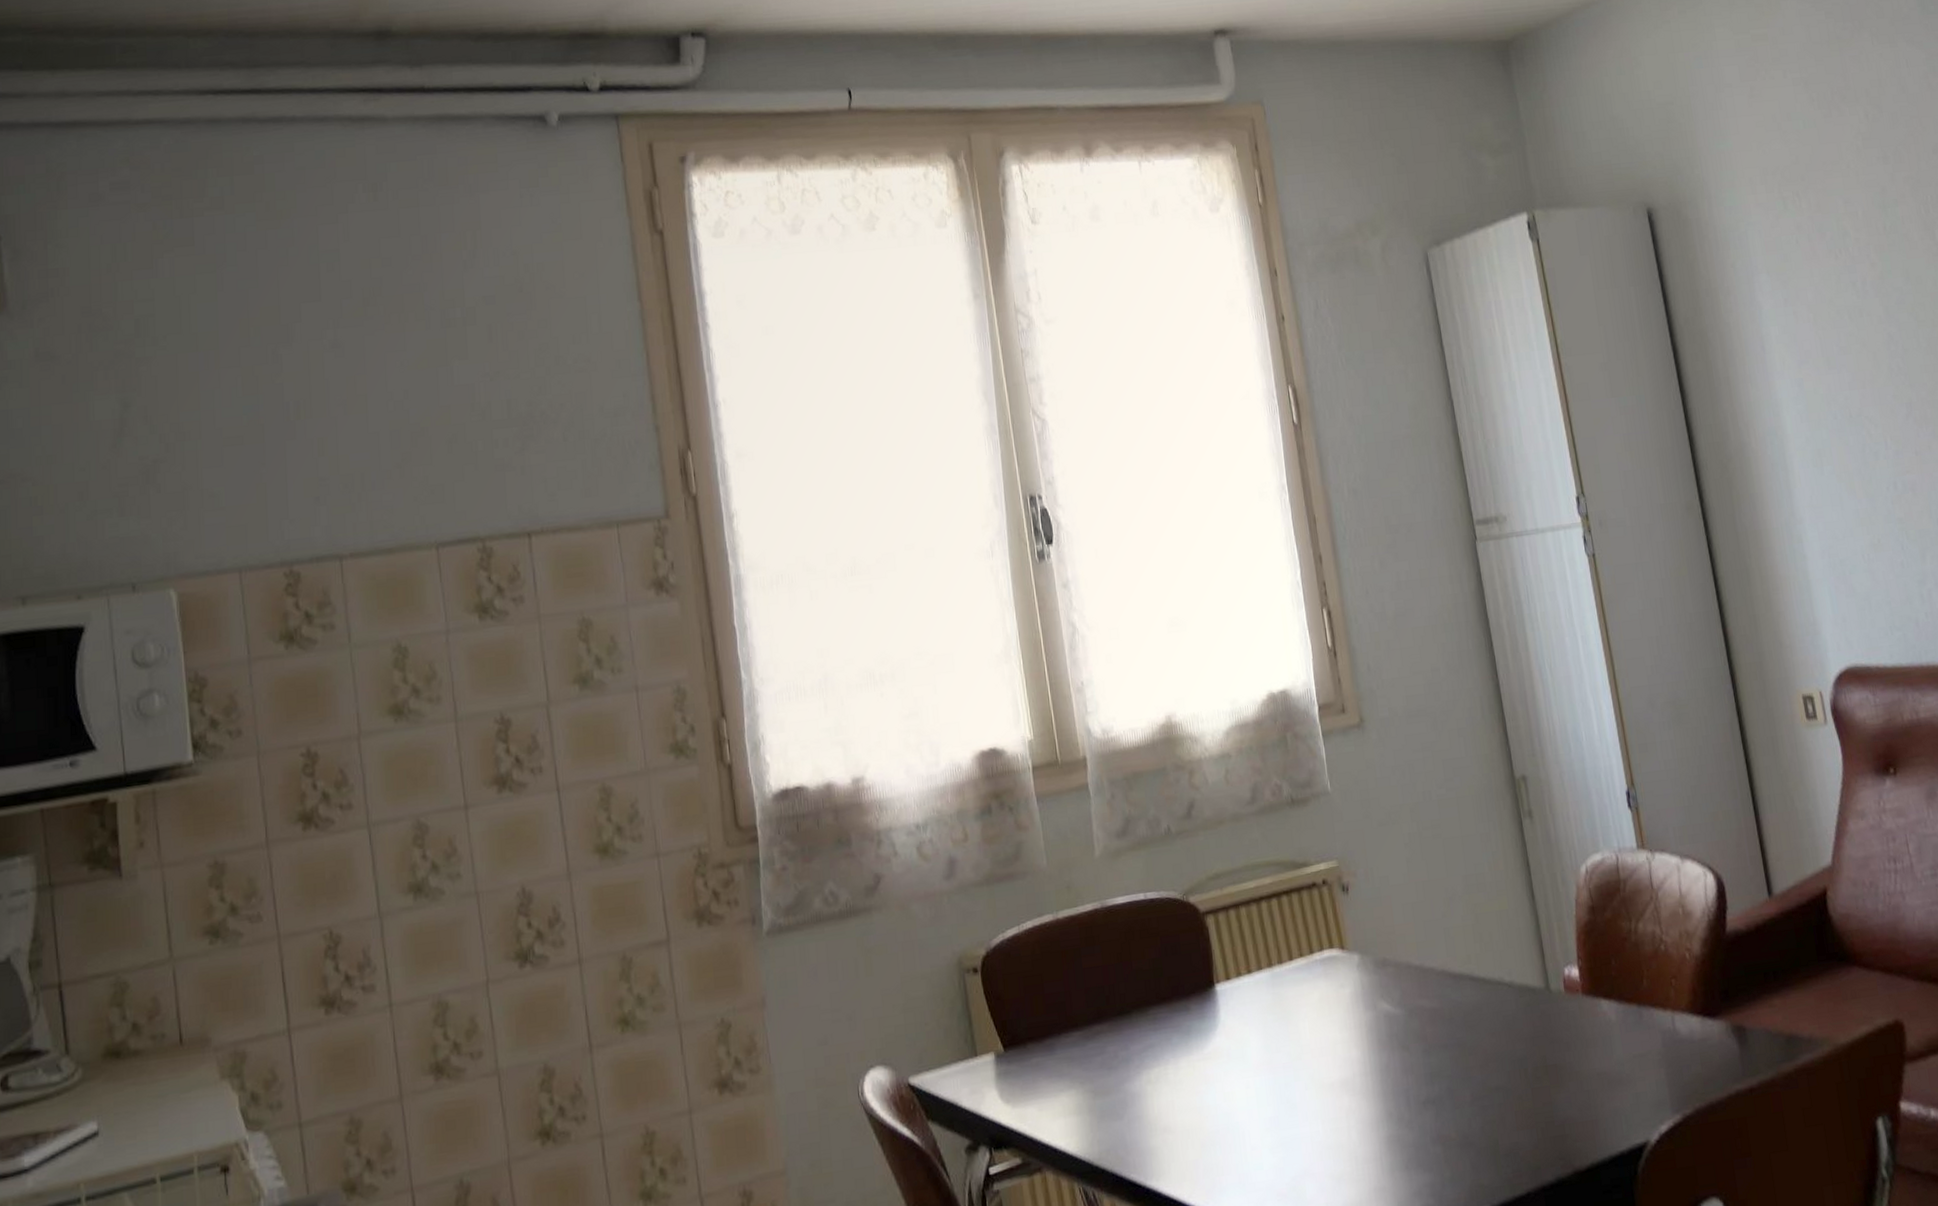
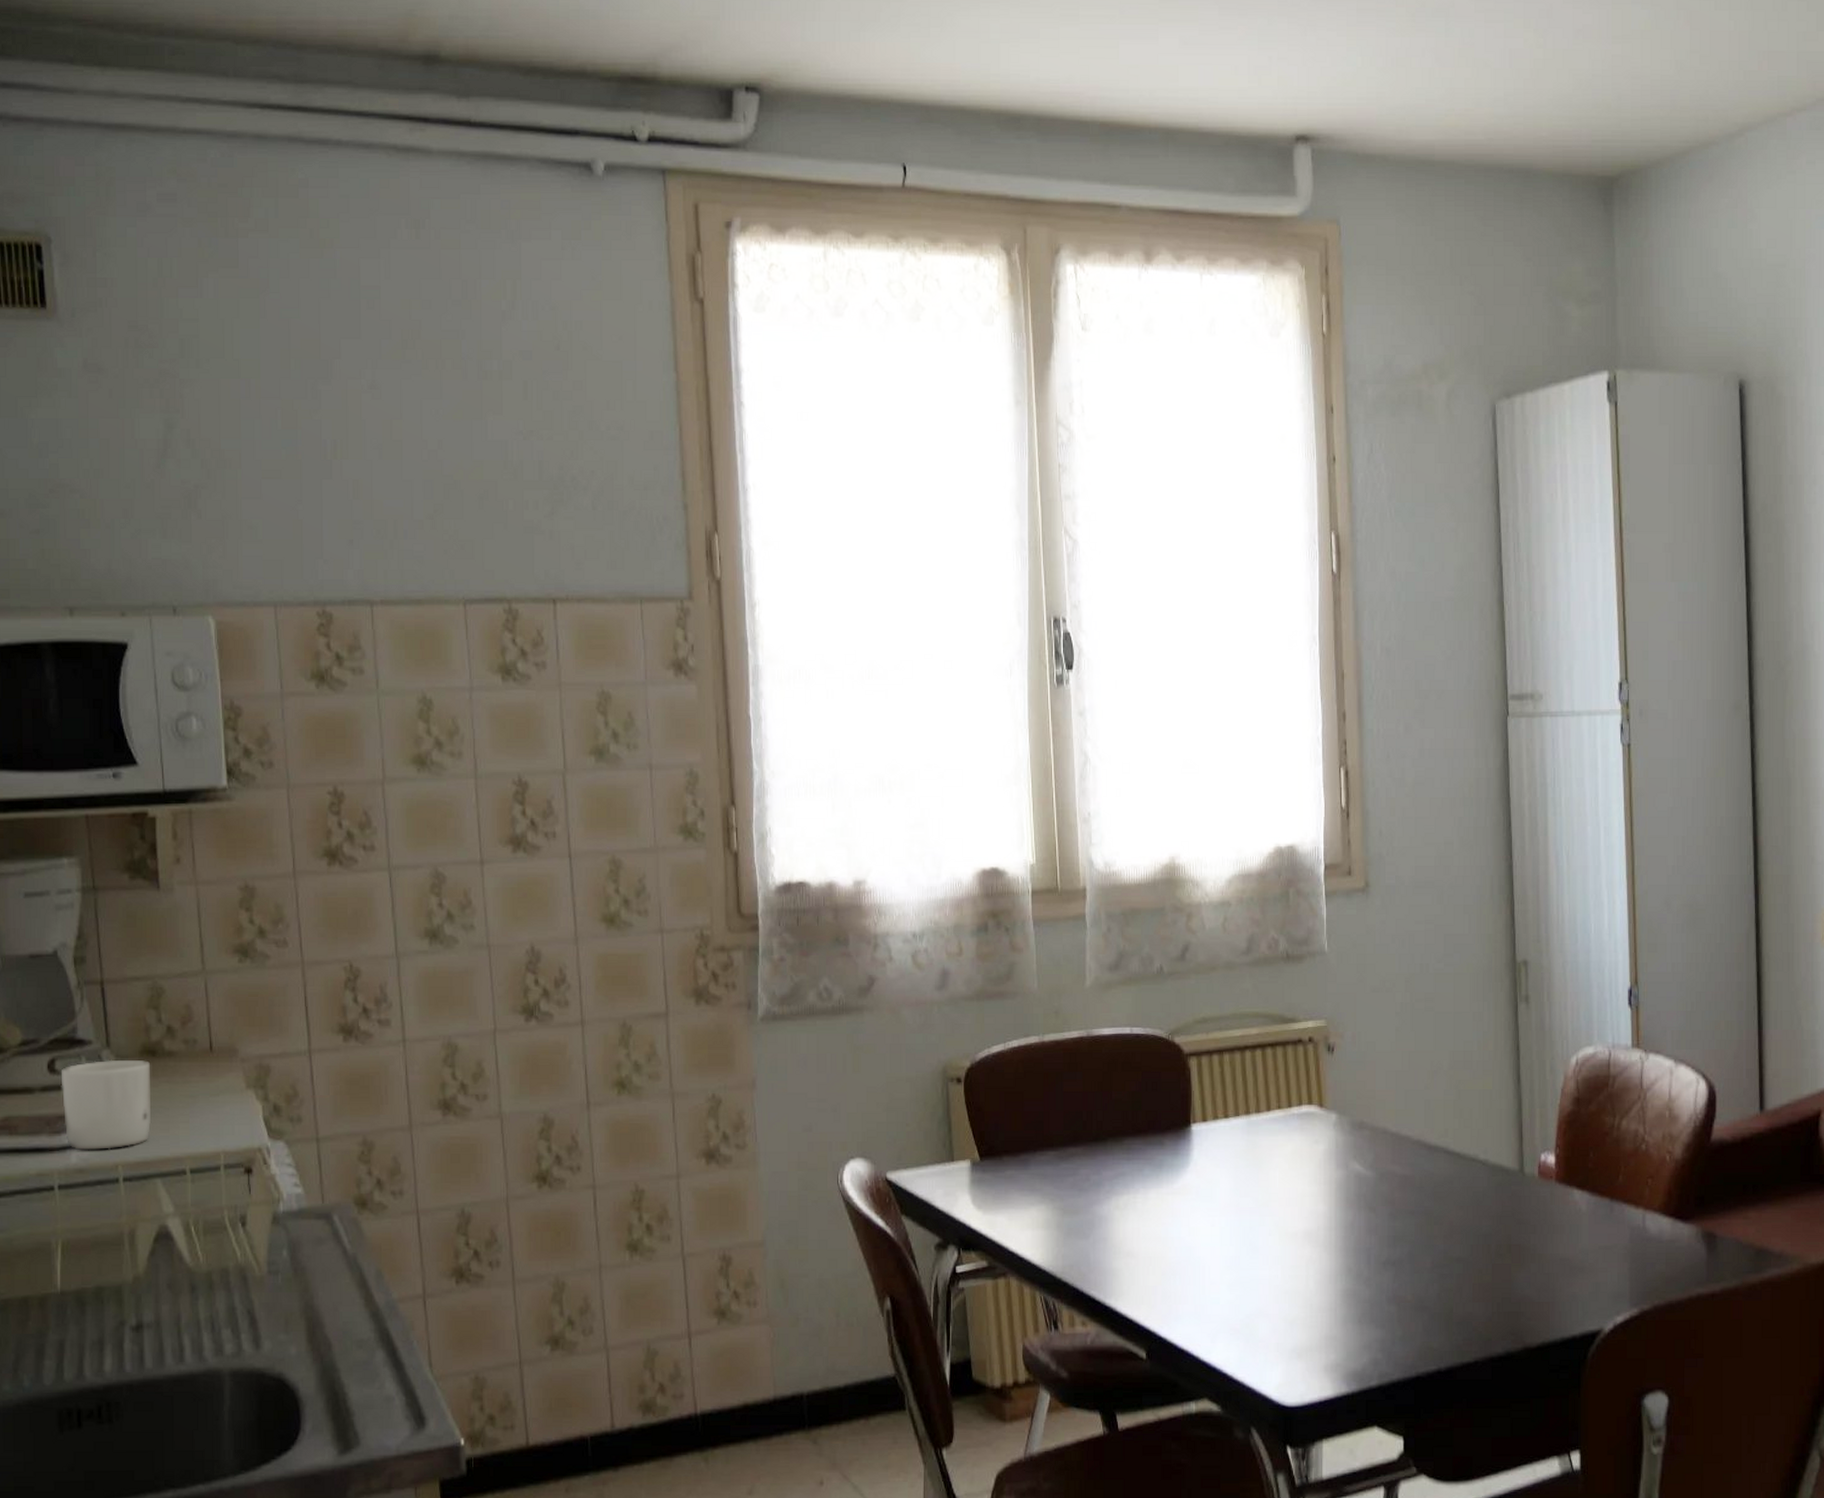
mug: none [14,1063,116,1172] -> present [60,1059,151,1150]

